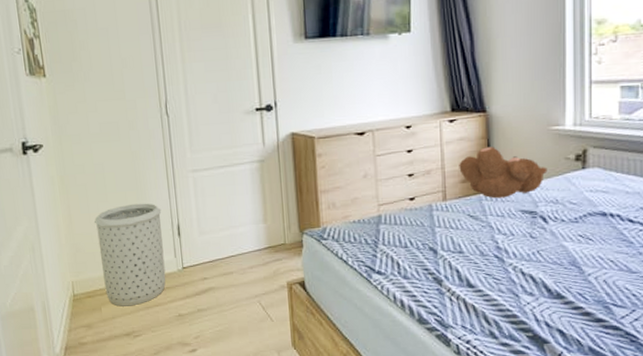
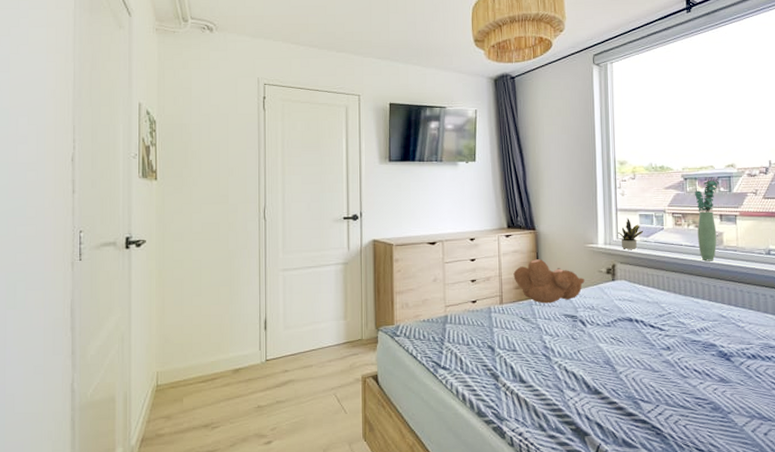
laundry basket: present [94,203,166,307] -> none [187,298,251,398]
potted plant: none [592,91,626,131] -> present [618,218,644,250]

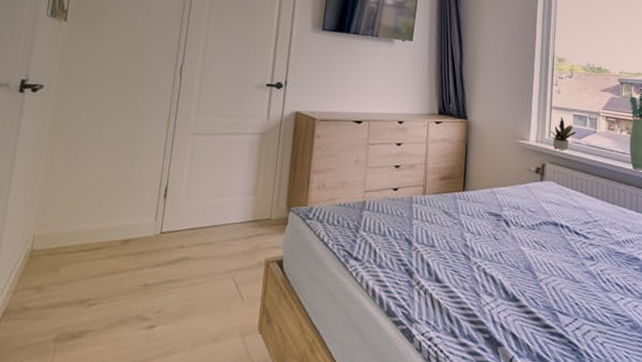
teddy bear: present [513,259,585,304] -> none [439,150,513,199]

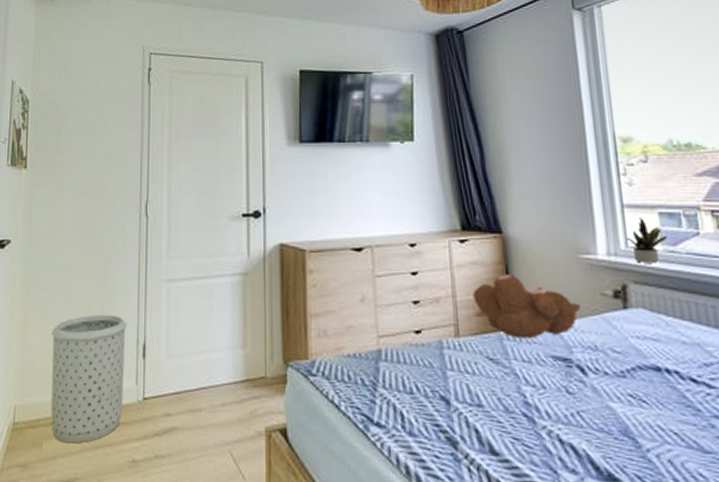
laundry basket: none [69,159,153,270] -> present [51,314,128,444]
teddy bear: none [439,150,513,199] -> present [473,274,581,339]

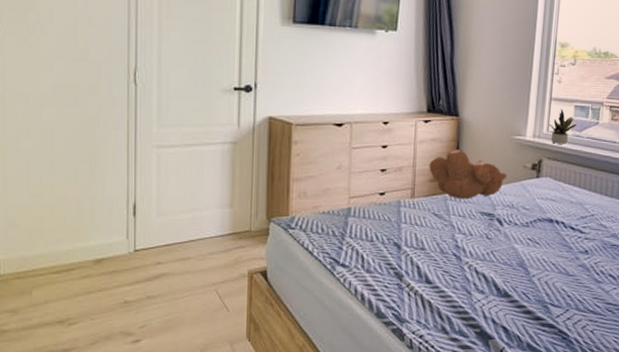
laundry basket: present [51,314,128,444] -> none [35,177,117,290]

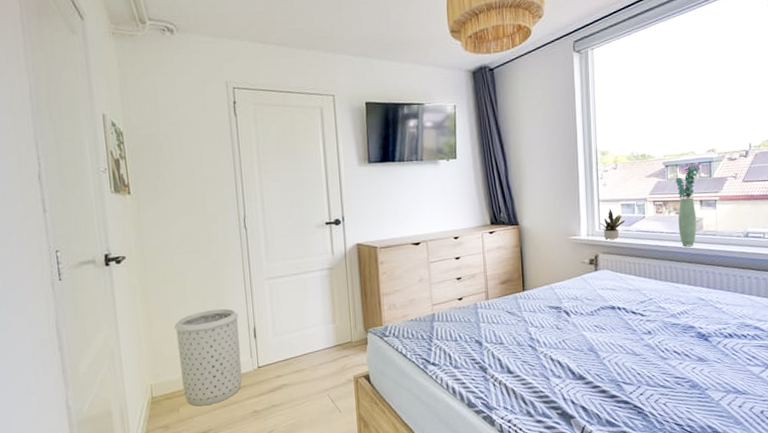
laundry basket: none [35,177,117,290] -> present [174,308,243,406]
teddy bear: present [429,150,507,200] -> none [498,254,568,297]

